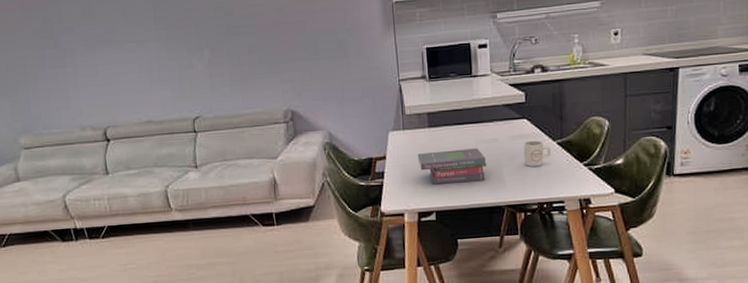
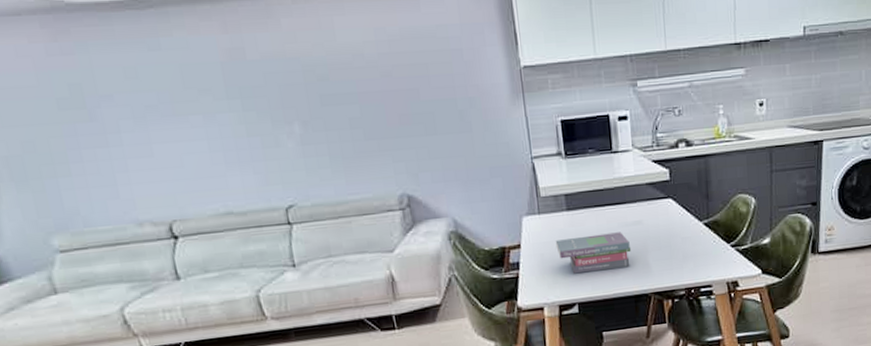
mug: present [523,140,551,167] -> none [669,221,697,251]

